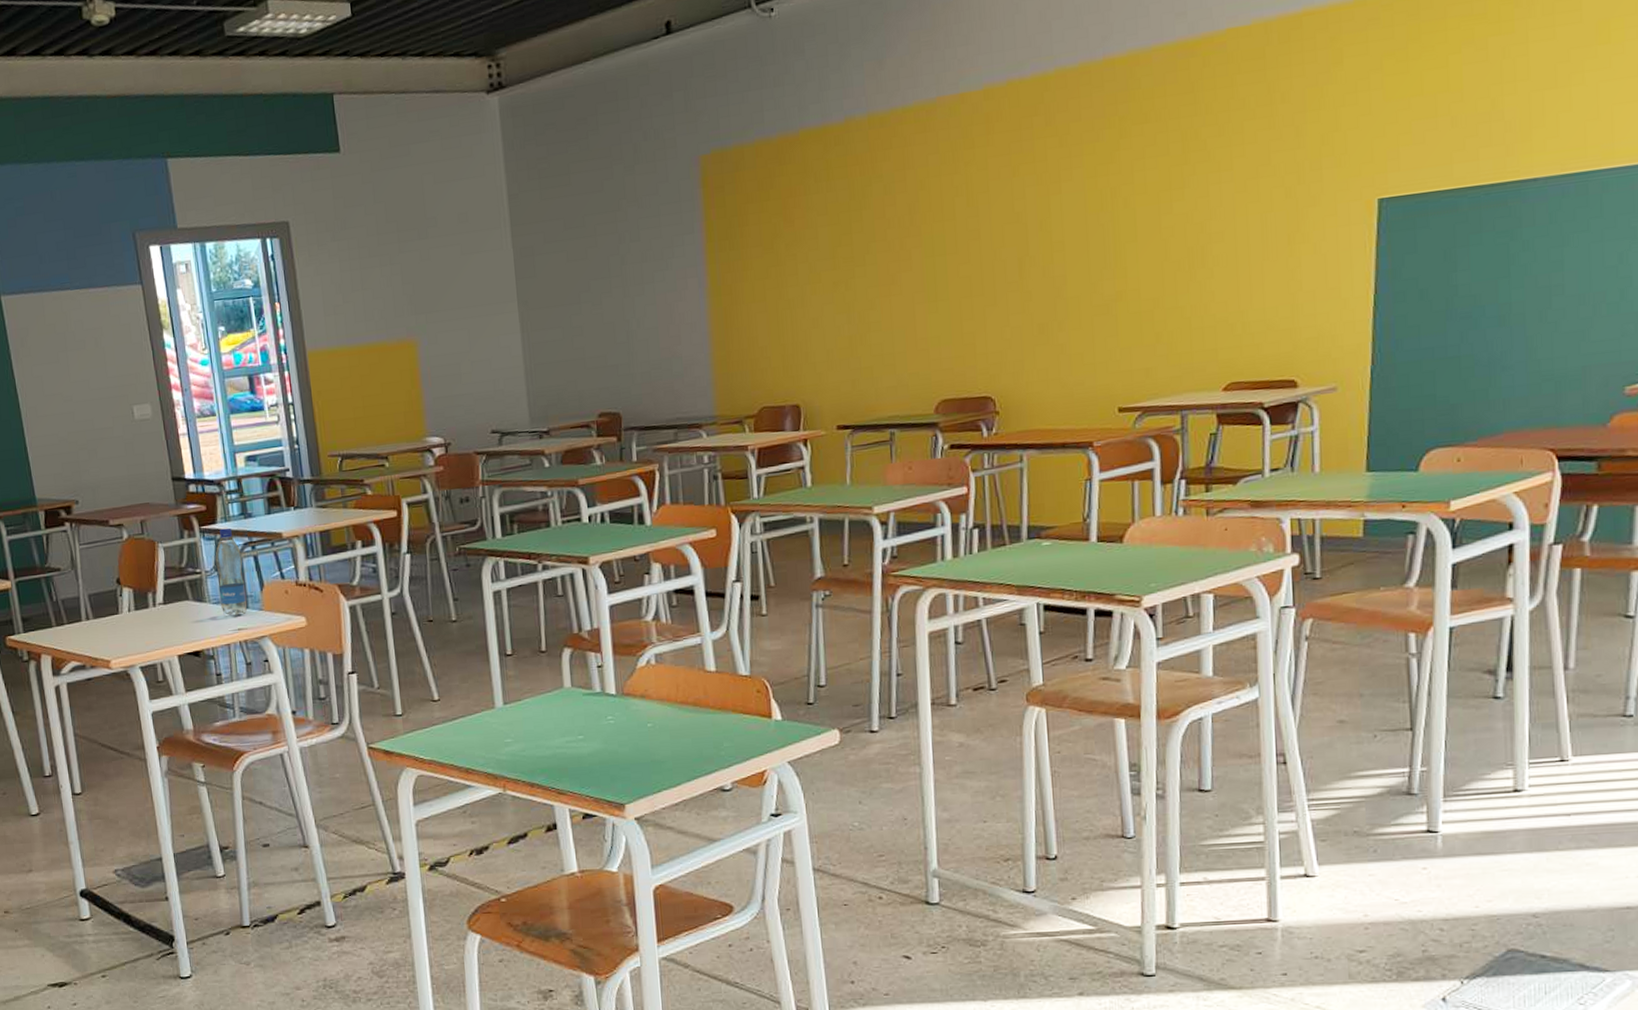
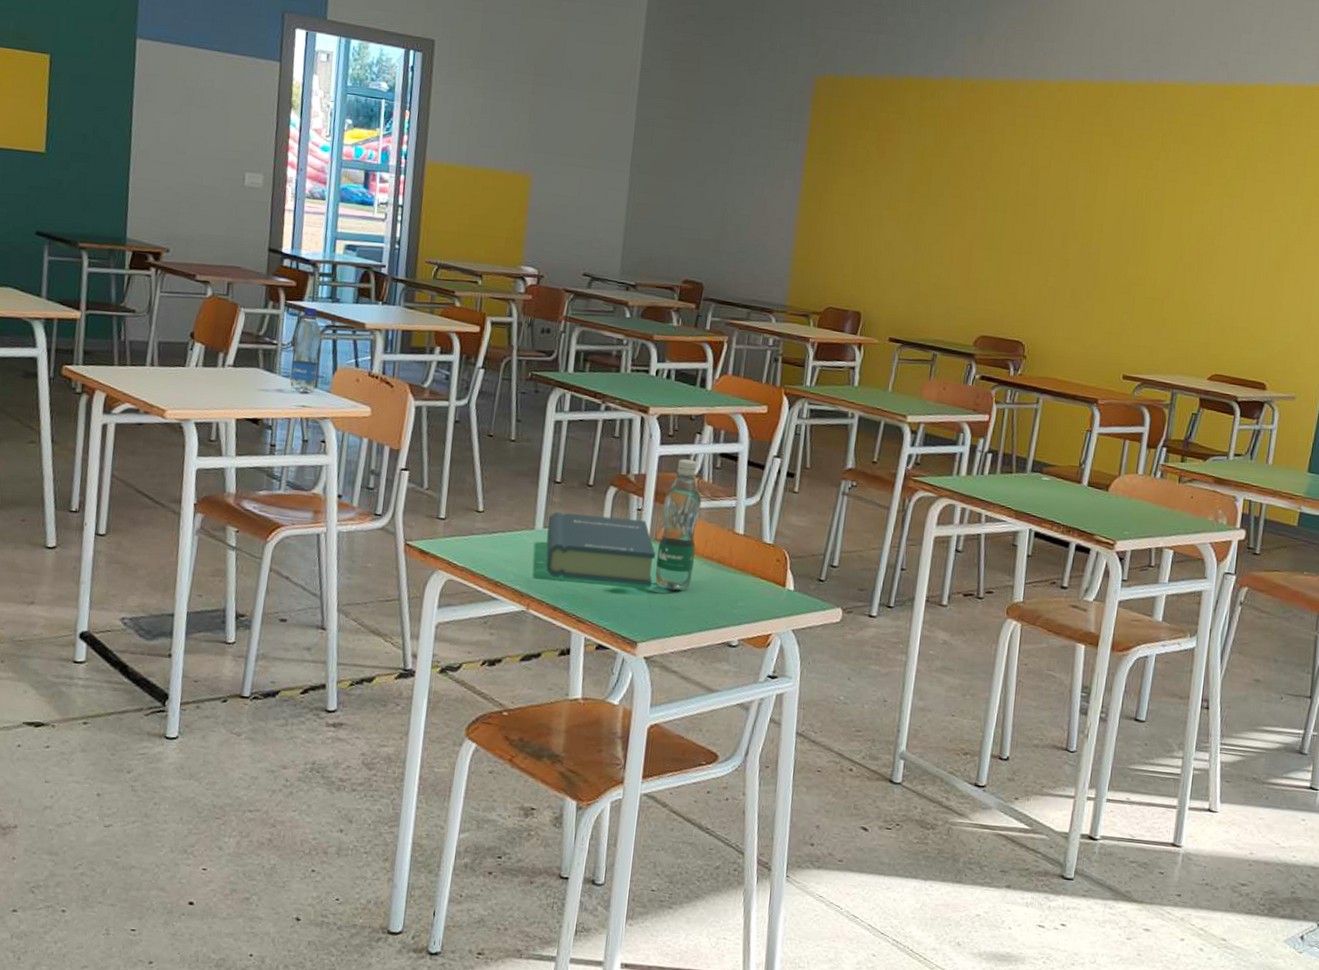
hardback book: none [506,677,628,753] -> present [546,512,655,587]
bottle: none [623,603,669,744] -> present [655,459,702,591]

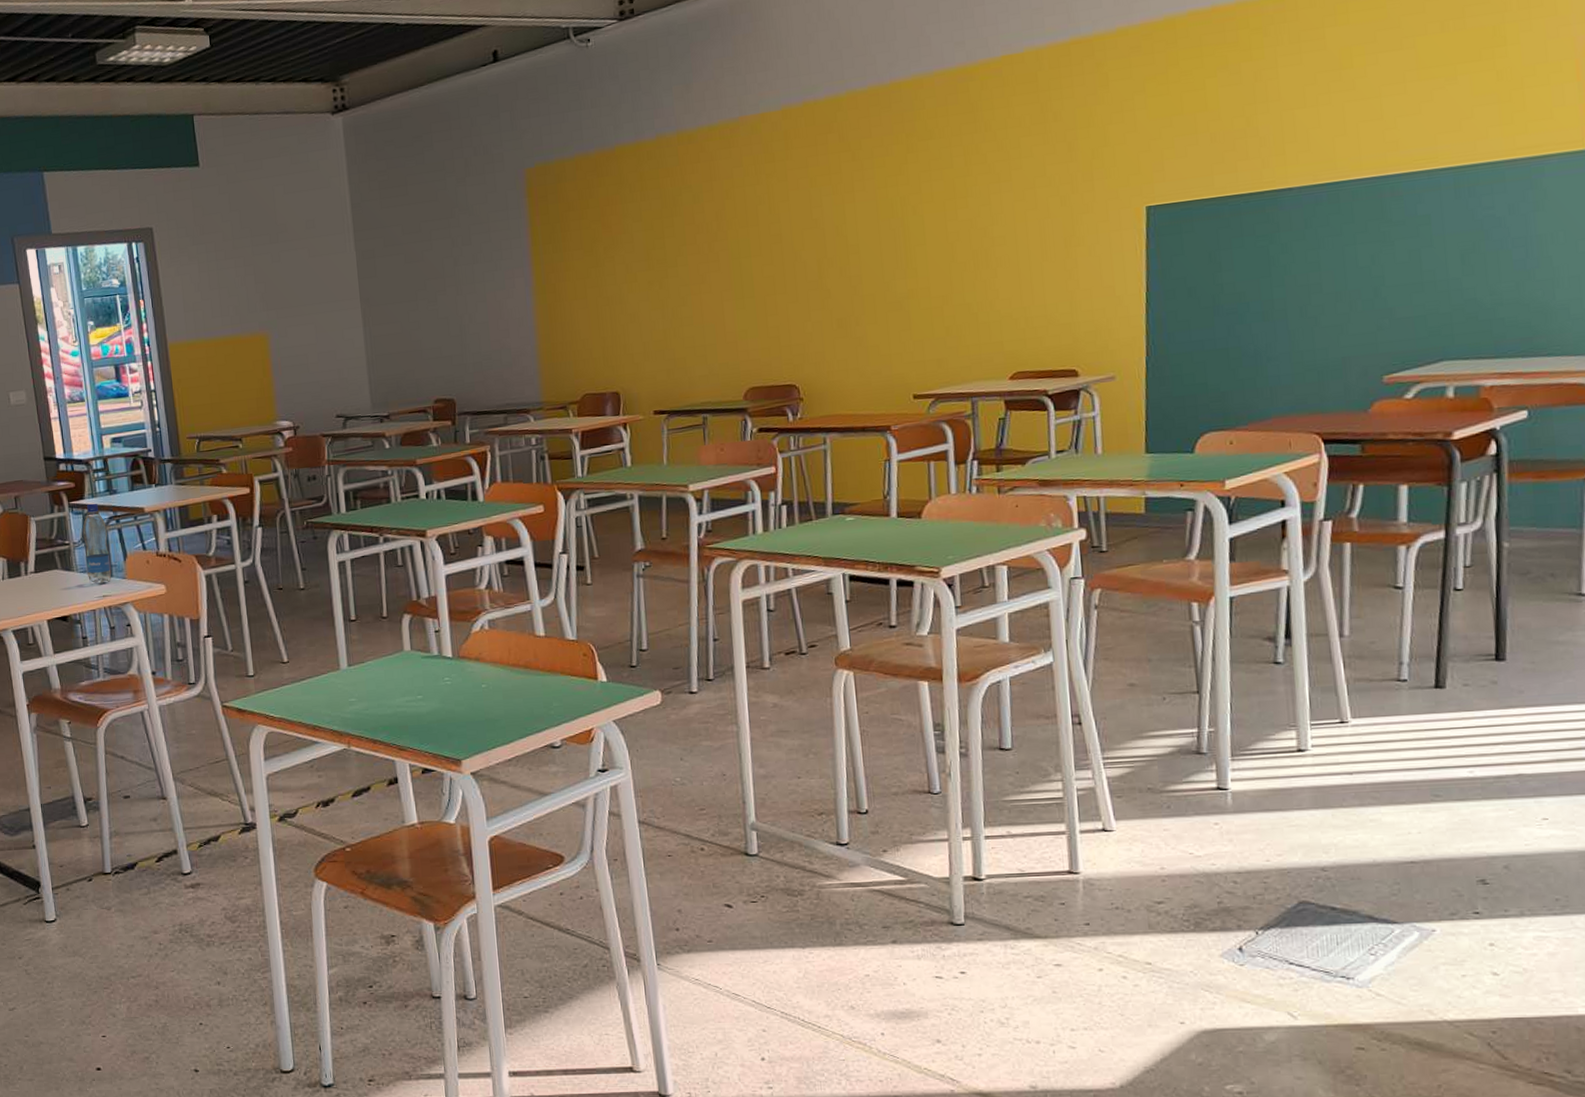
hardback book: present [546,512,655,587] -> none [351,641,464,712]
bottle: present [655,459,702,591] -> none [458,573,502,704]

